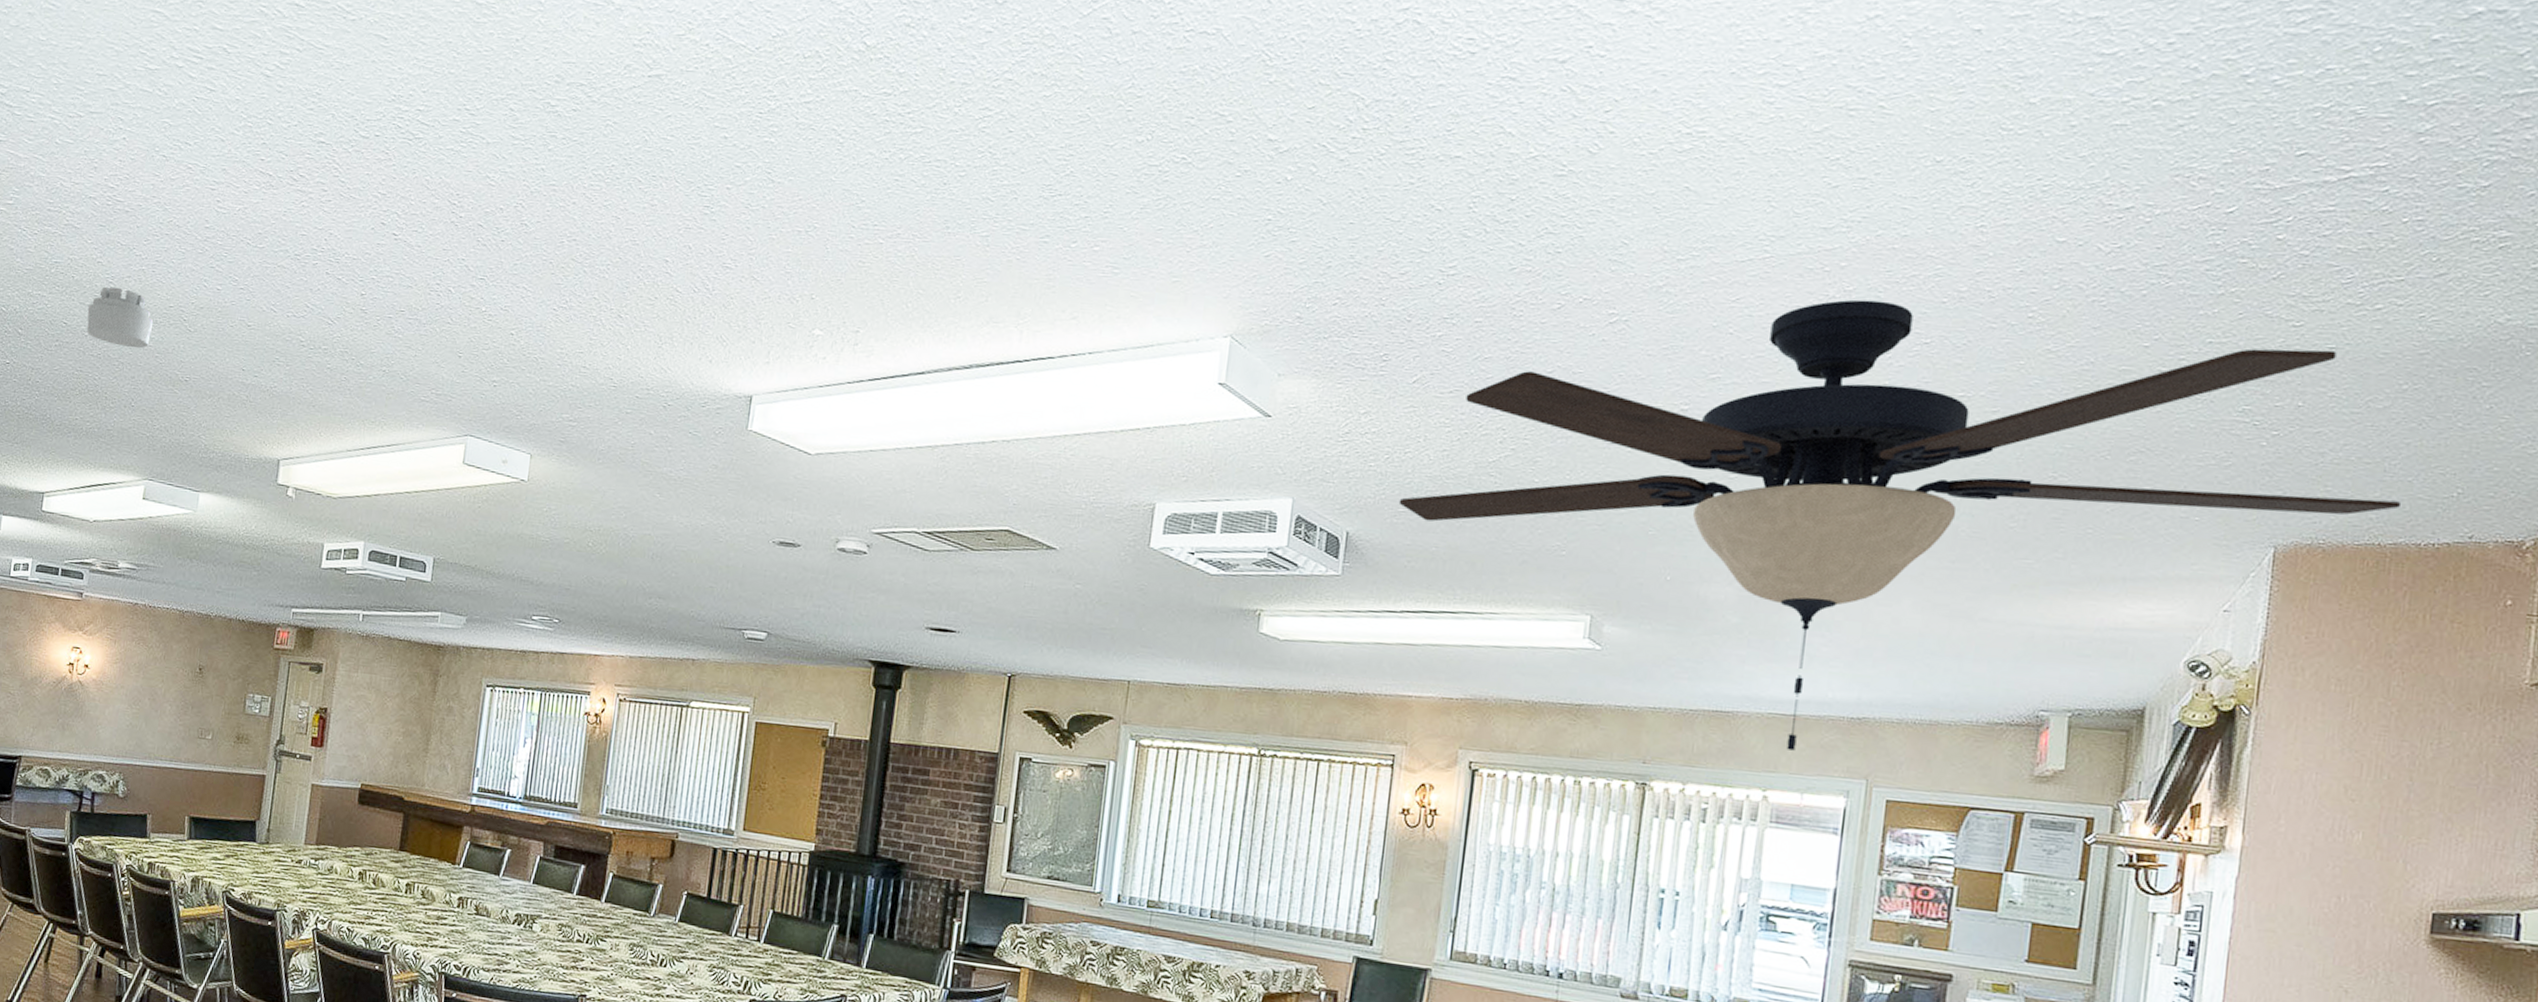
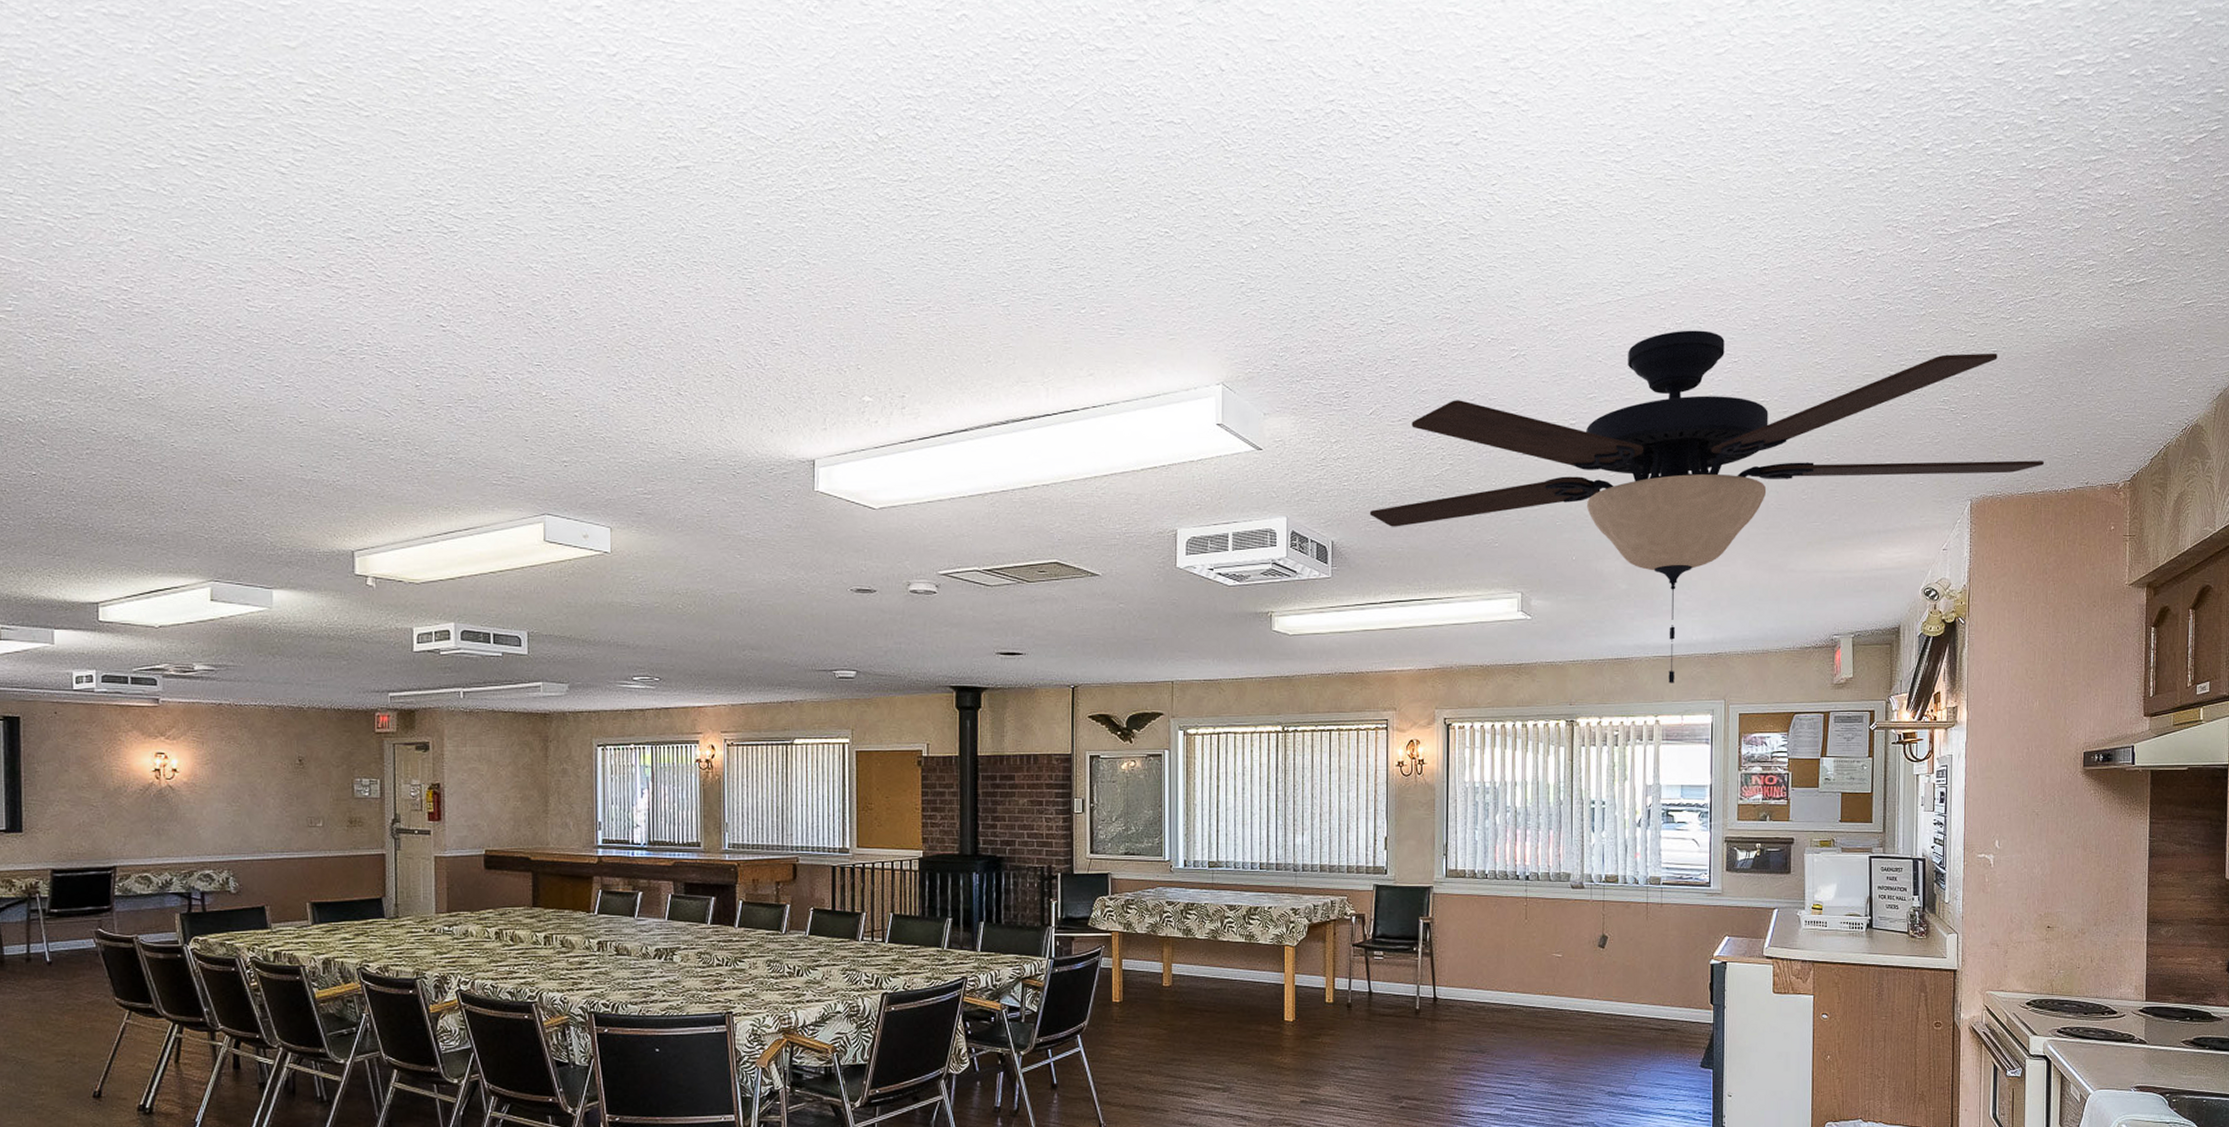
smoke detector: present [87,286,154,349] -> none [118,391,195,452]

